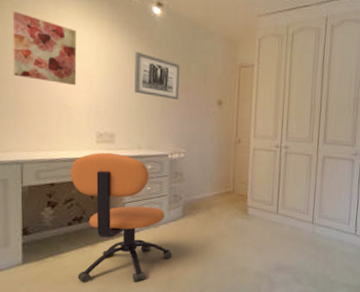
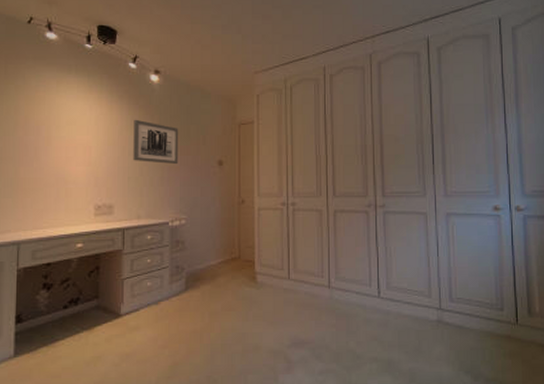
wall art: present [12,11,77,86] -> none [14,93,77,159]
office chair: present [71,152,172,283] -> none [68,225,175,375]

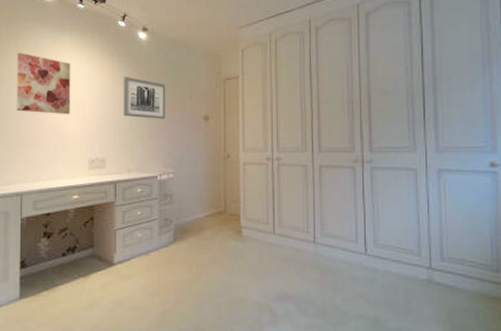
wall art: none [14,93,77,159] -> present [16,52,71,115]

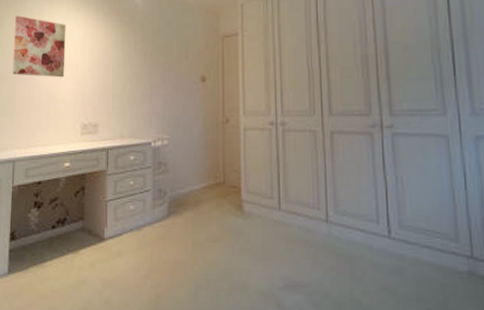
wall art: present [123,76,166,120] -> none [117,36,161,82]

